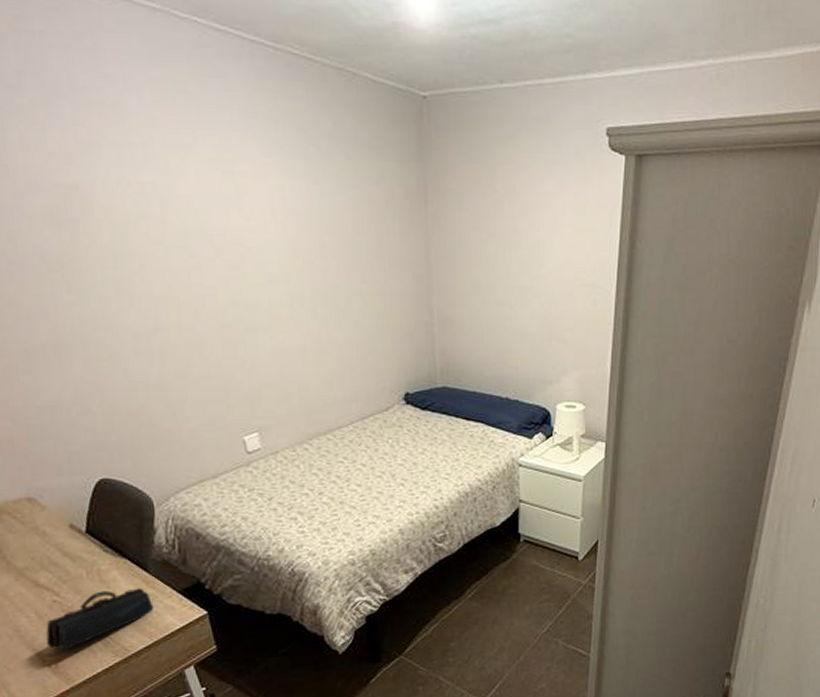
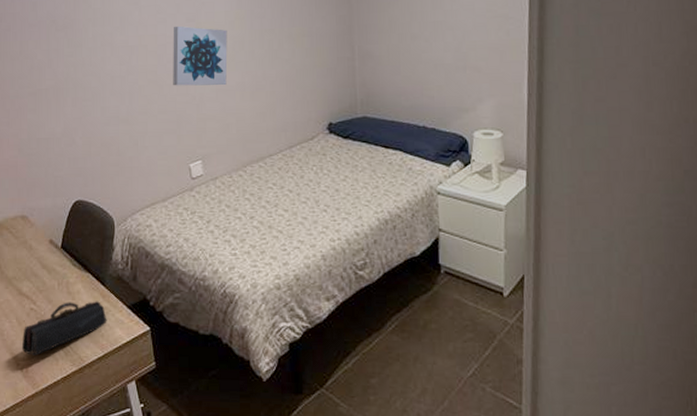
wall art: none [212,274,284,349] -> present [173,26,228,86]

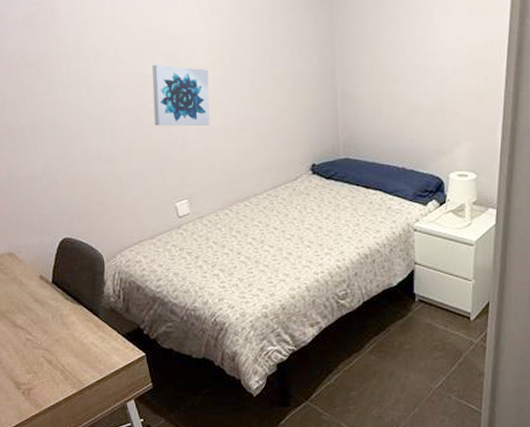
pencil case: present [21,301,107,356] -> none [21,331,104,380]

